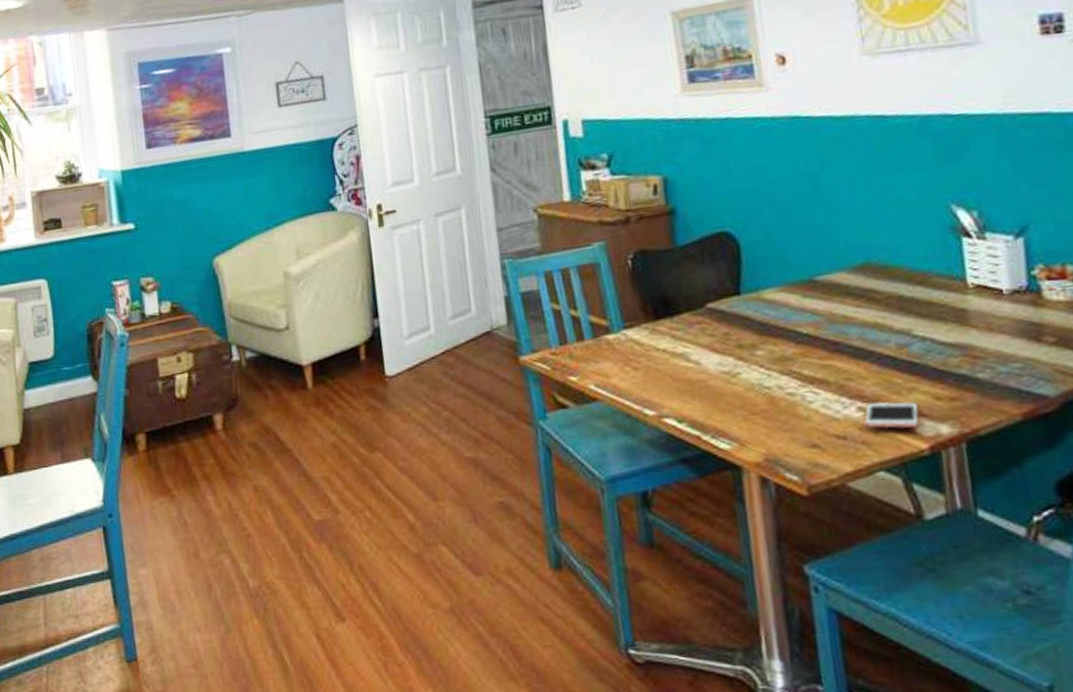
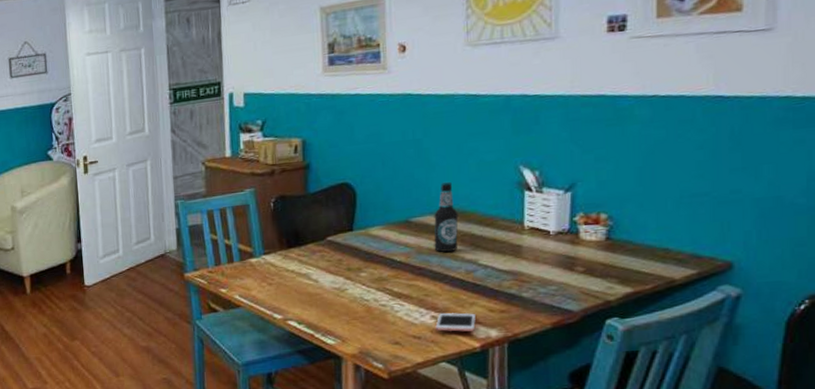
bottle: none [845,227,883,321] -> present [434,181,458,252]

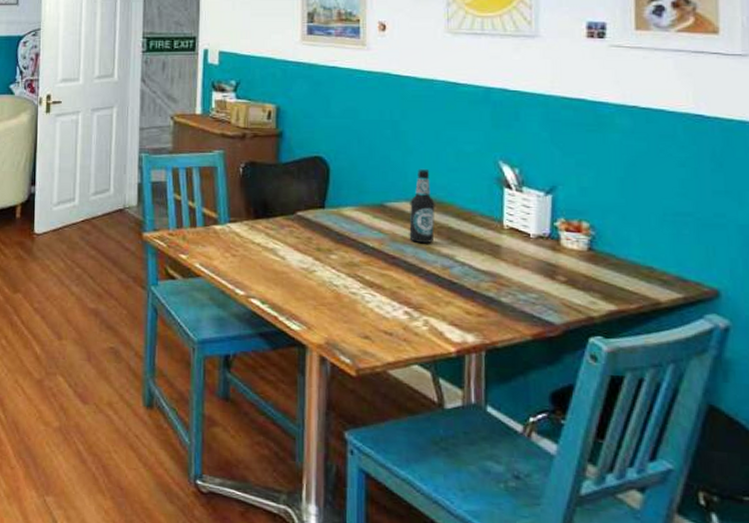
cell phone: present [435,312,476,332] -> none [408,309,451,333]

